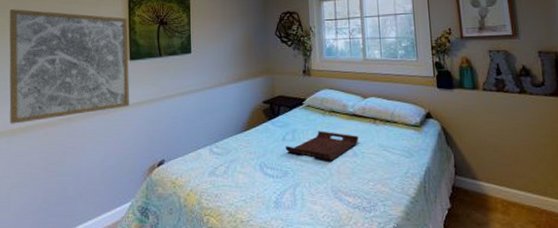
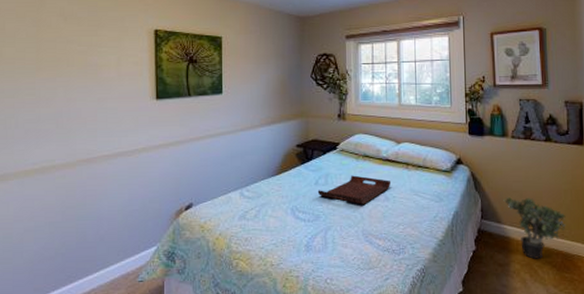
wall art: present [9,9,129,124] -> none [19,40,155,165]
potted plant: none [477,151,549,218] -> present [503,196,566,259]

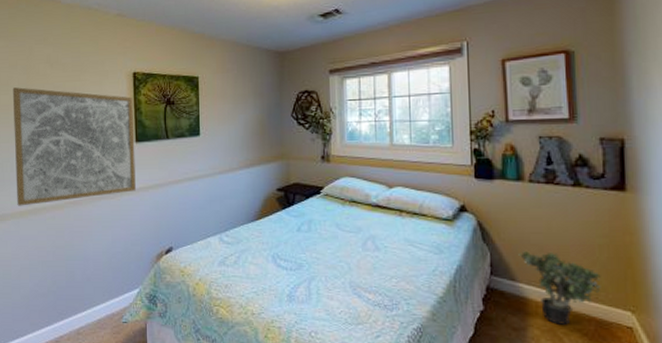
wall art: none [19,40,155,165] -> present [12,87,136,206]
serving tray: present [317,175,392,204] -> none [300,222,383,254]

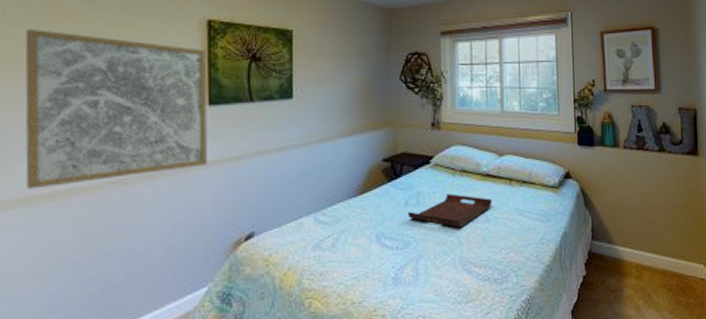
serving tray: none [300,222,383,254] -> present [407,193,493,227]
potted plant: present [518,250,601,325] -> none [615,213,681,283]

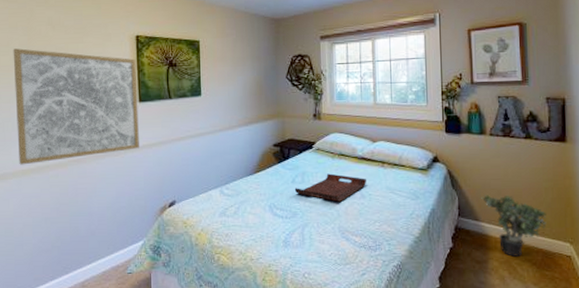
potted plant: none [615,213,681,283] -> present [481,194,547,257]

